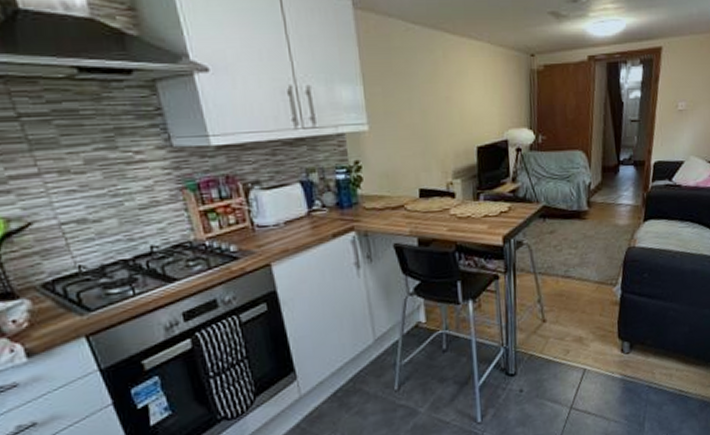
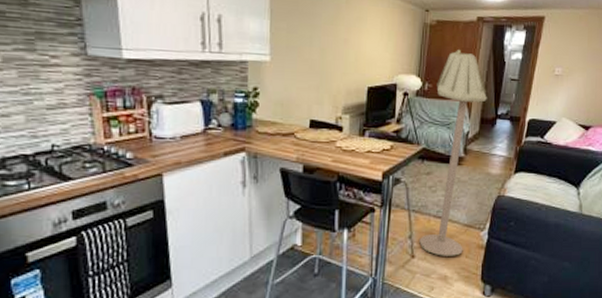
floor lamp: none [549,95,607,318] -> present [419,50,487,256]

